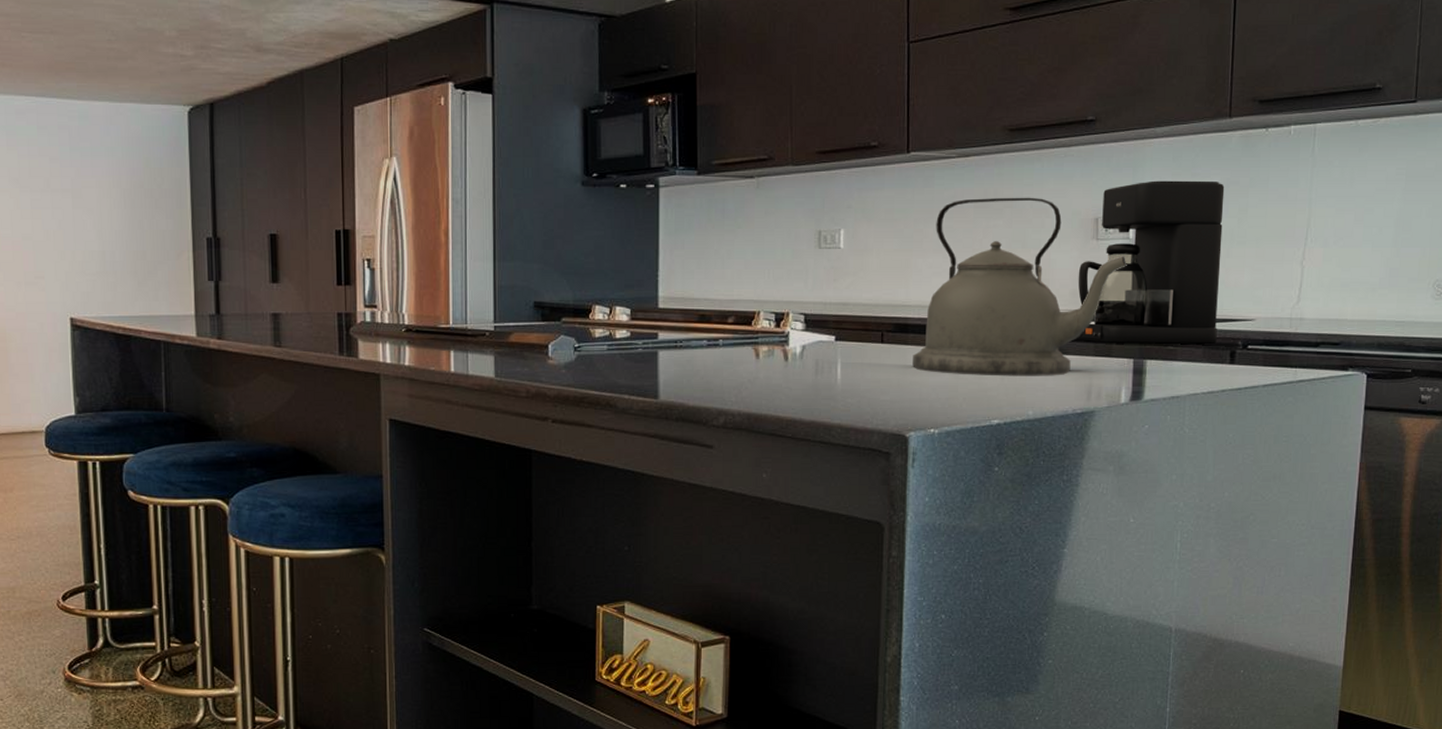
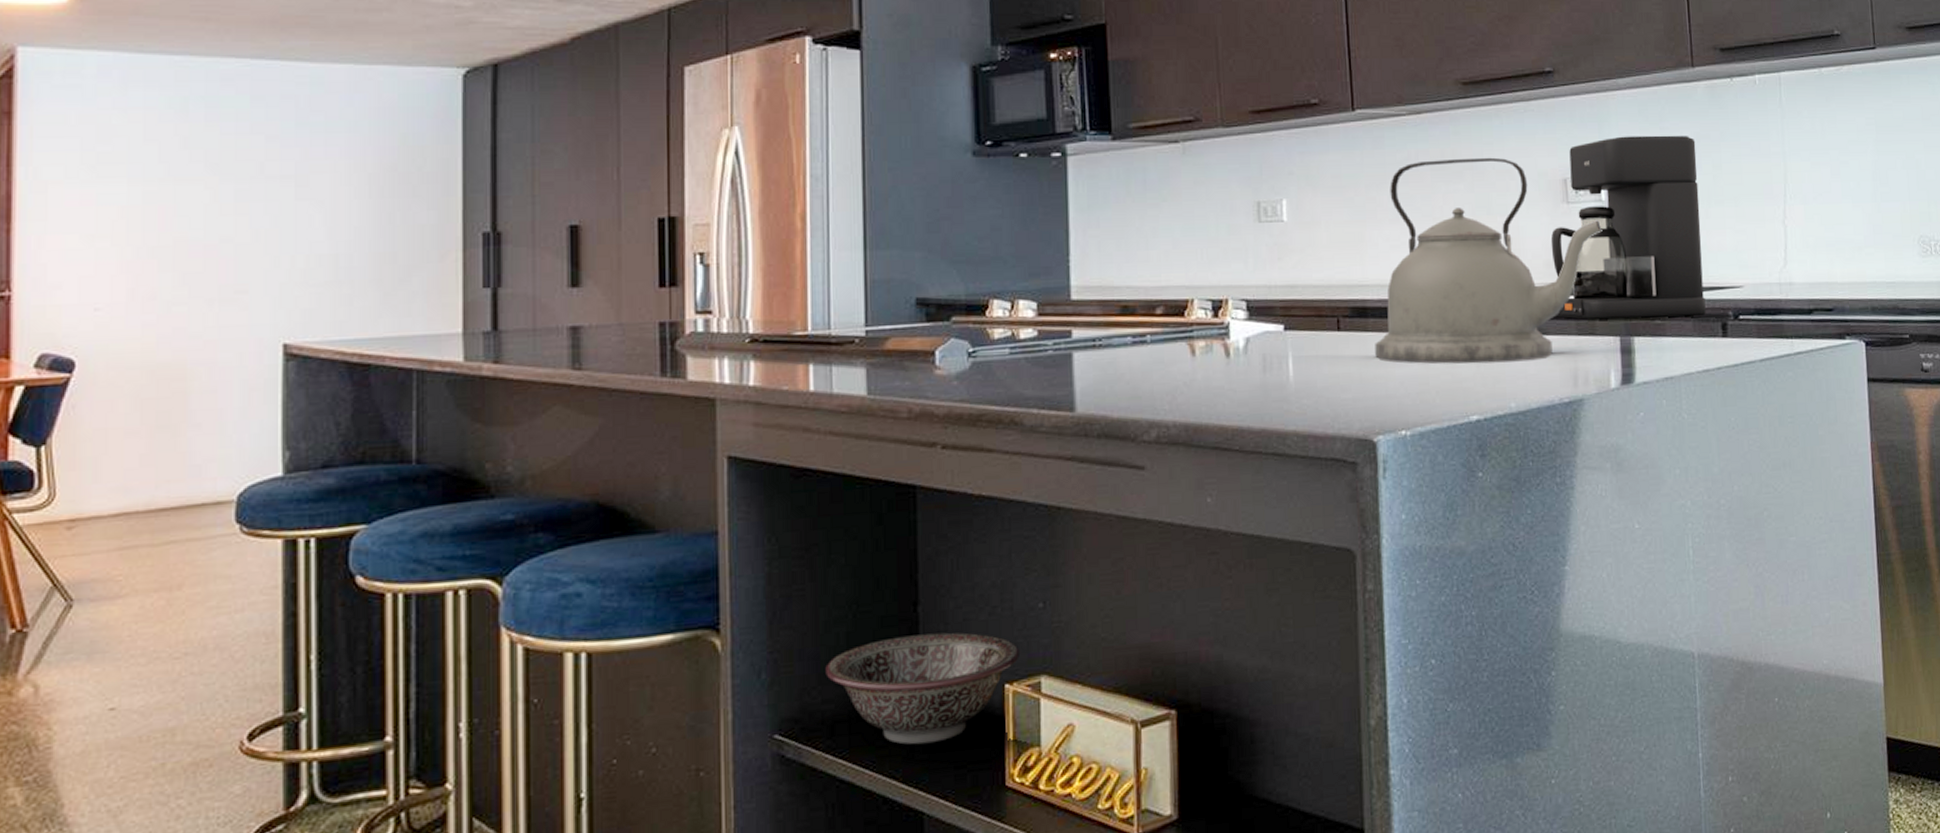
decorative bowl: none [462,563,609,645] -> present [825,632,1020,745]

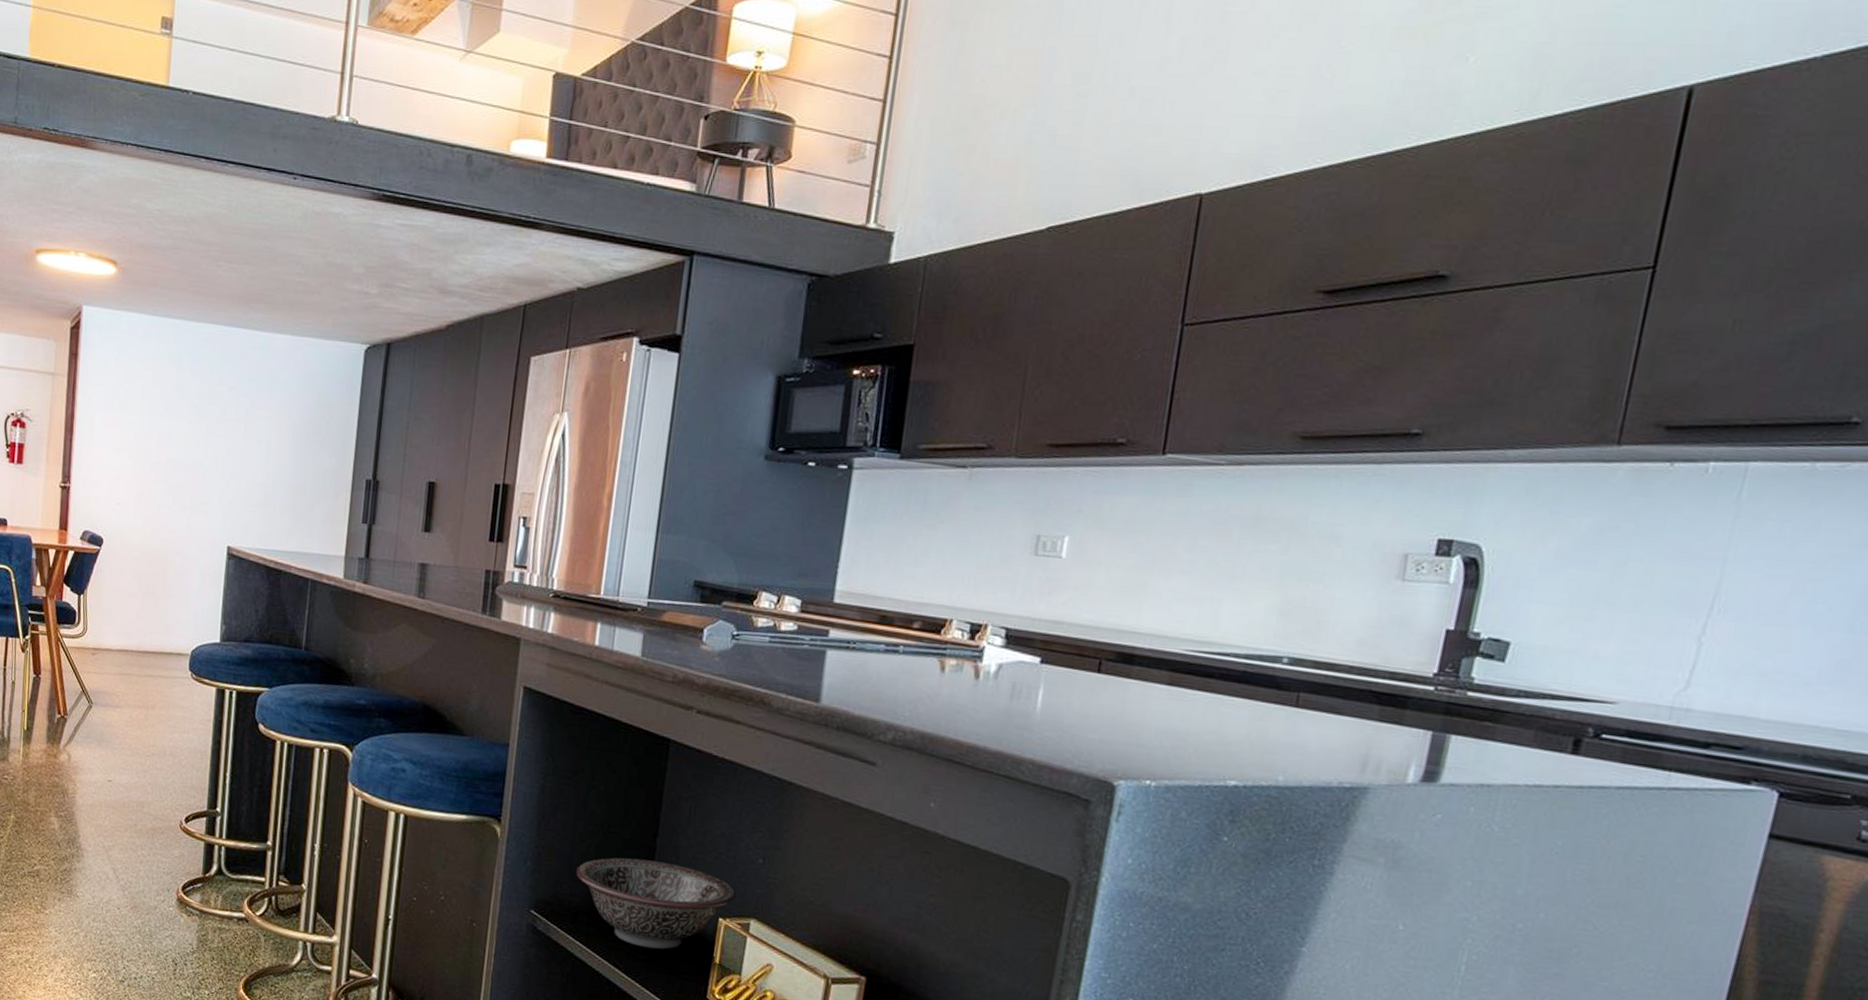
kettle: present [1375,157,1602,365] -> none [1134,515,1441,740]
coffee maker: present [1550,135,1706,322] -> none [1353,514,1597,727]

